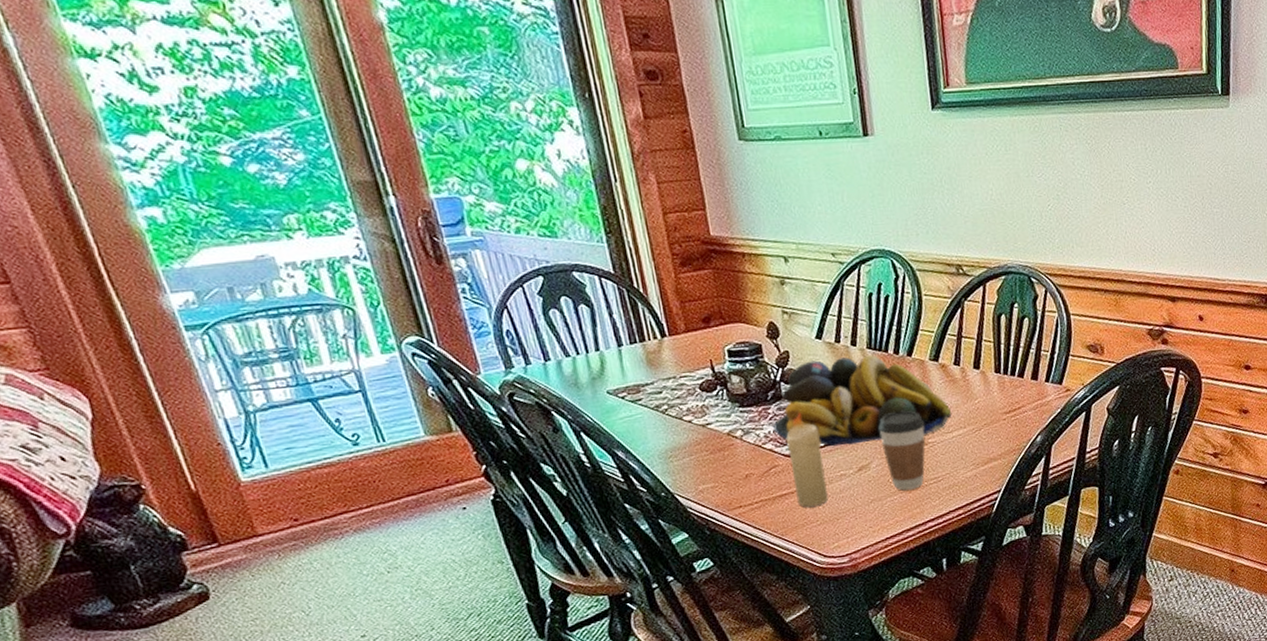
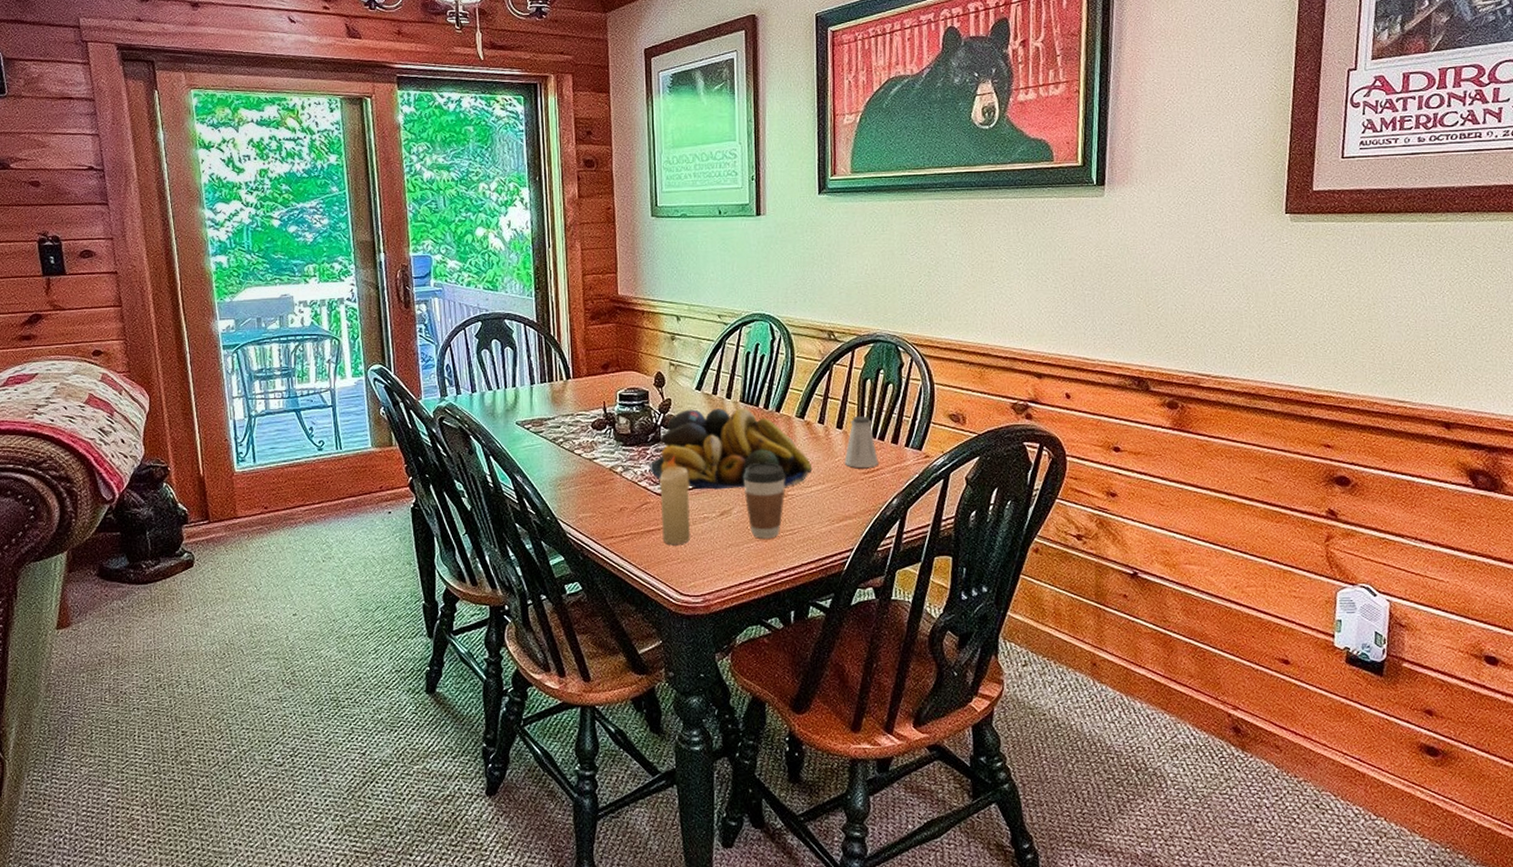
saltshaker: none [984,353,1020,408] -> present [844,415,879,468]

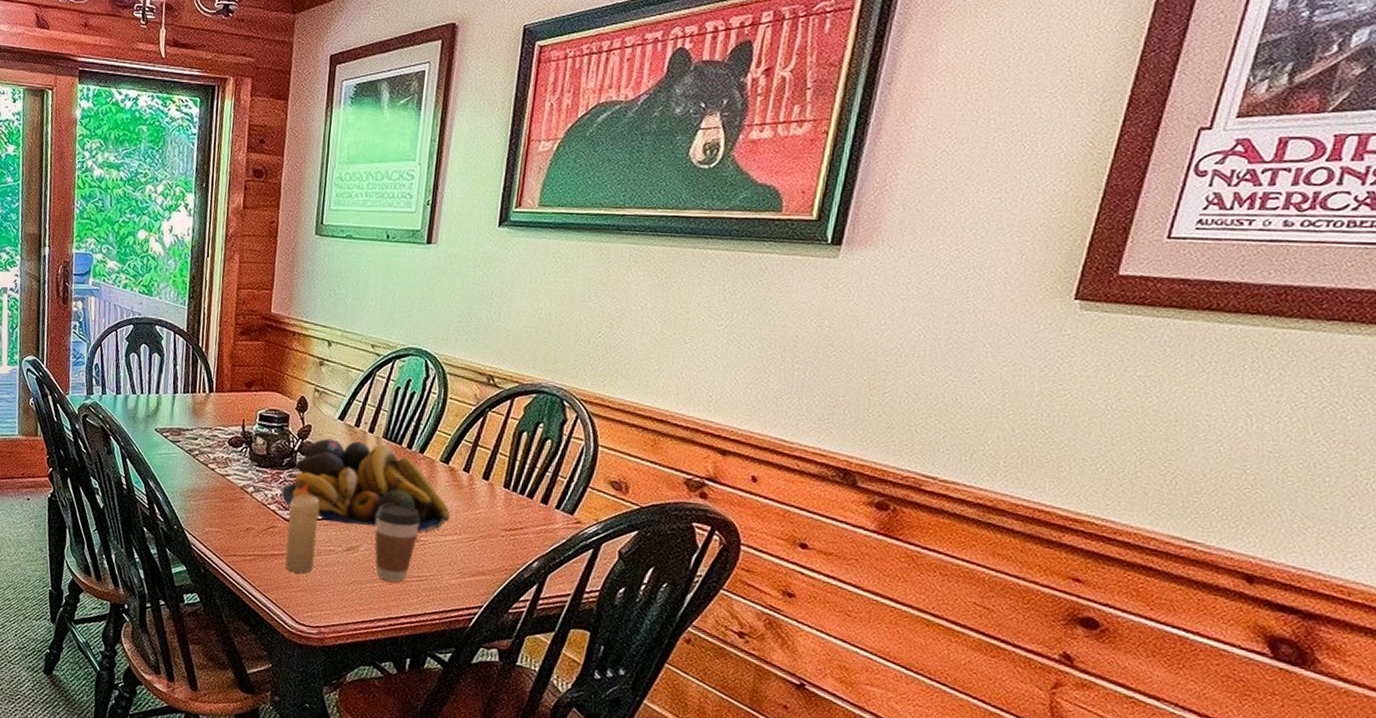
saltshaker: present [844,415,879,468] -> none [485,469,524,525]

